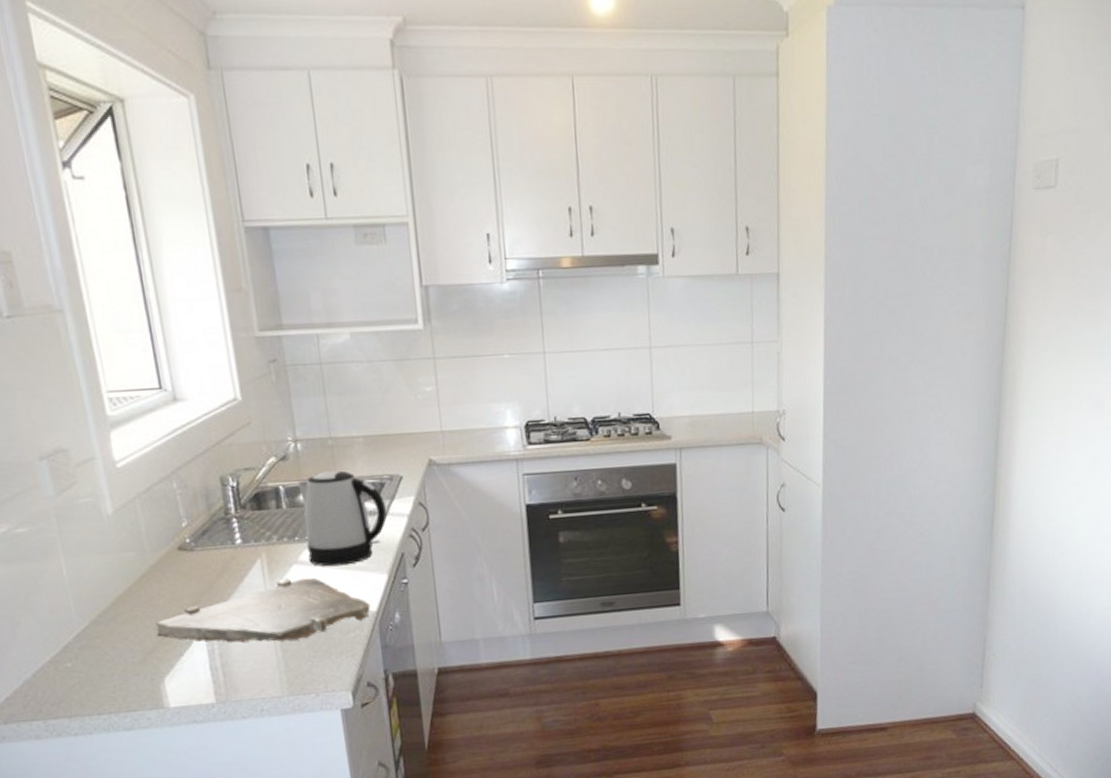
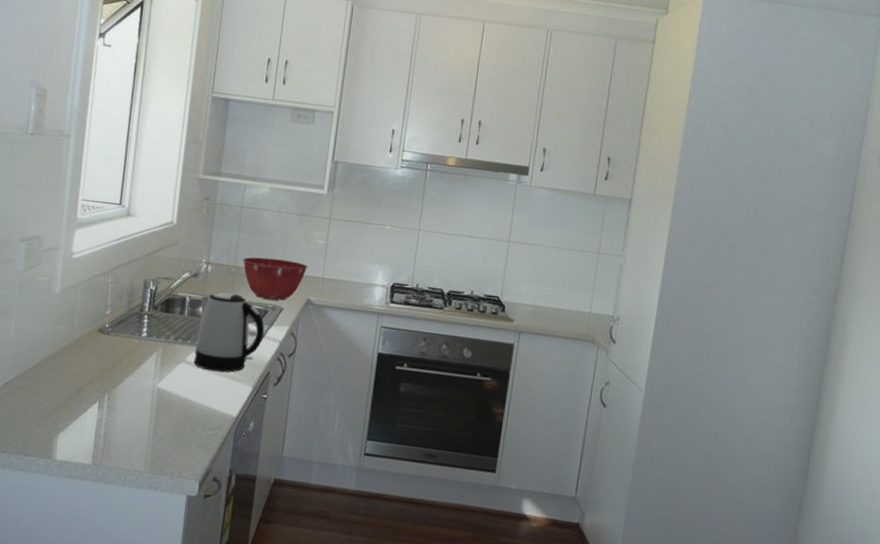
cutting board: present [156,577,371,642] -> none [63,373,232,427]
mixing bowl: none [338,418,421,470] -> present [243,257,308,301]

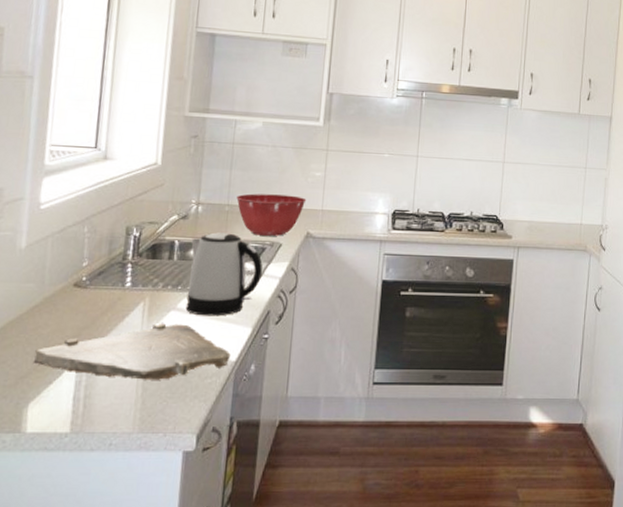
cutting board: none [63,373,232,427] -> present [32,322,231,380]

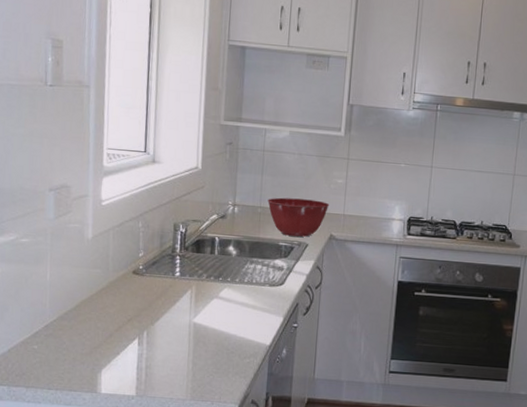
cutting board: present [32,322,231,380] -> none [103,308,266,357]
kettle: present [185,232,263,316] -> none [226,231,292,306]

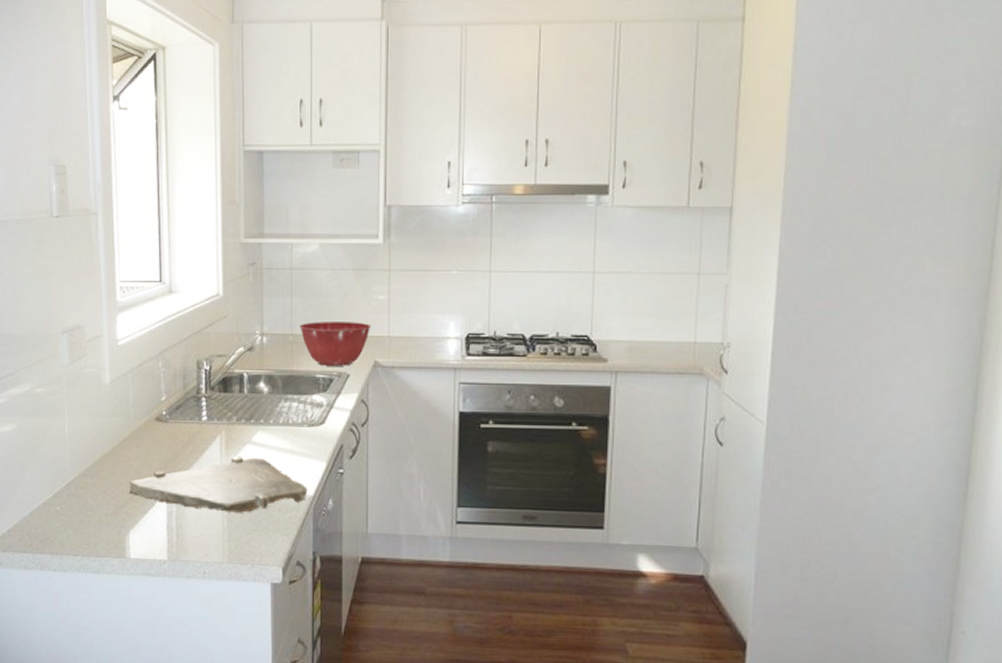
cutting board: none [103,308,266,357] -> present [128,456,308,513]

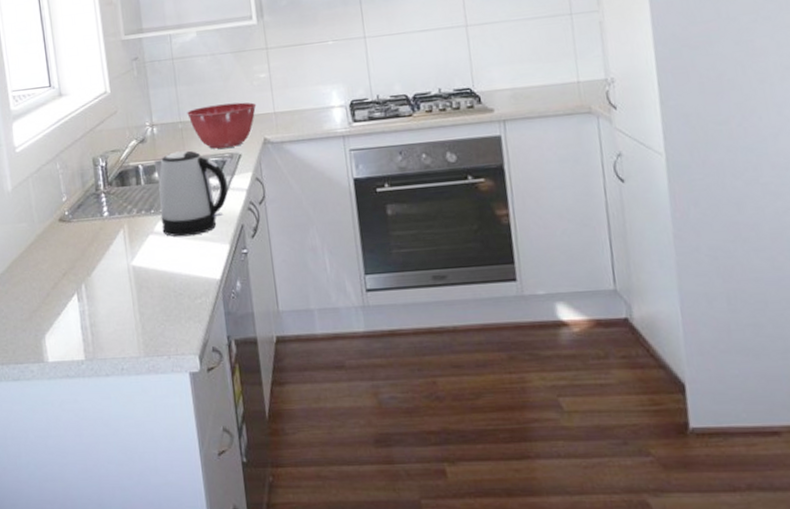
cutting board: present [128,456,308,513] -> none [40,247,215,305]
kettle: none [259,364,331,450] -> present [153,150,228,237]

